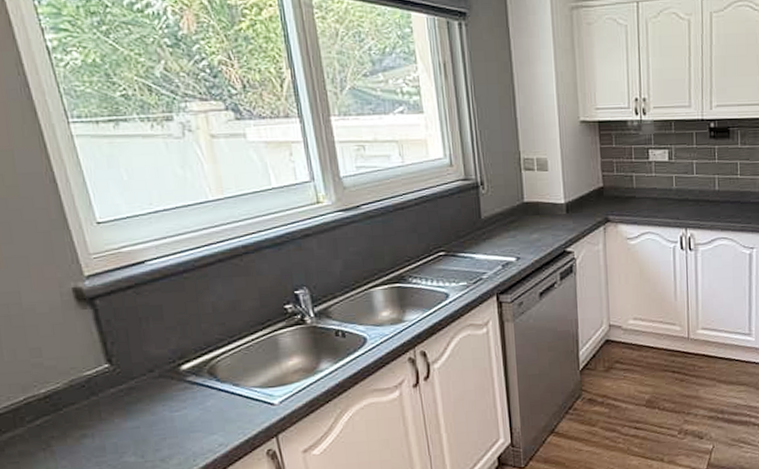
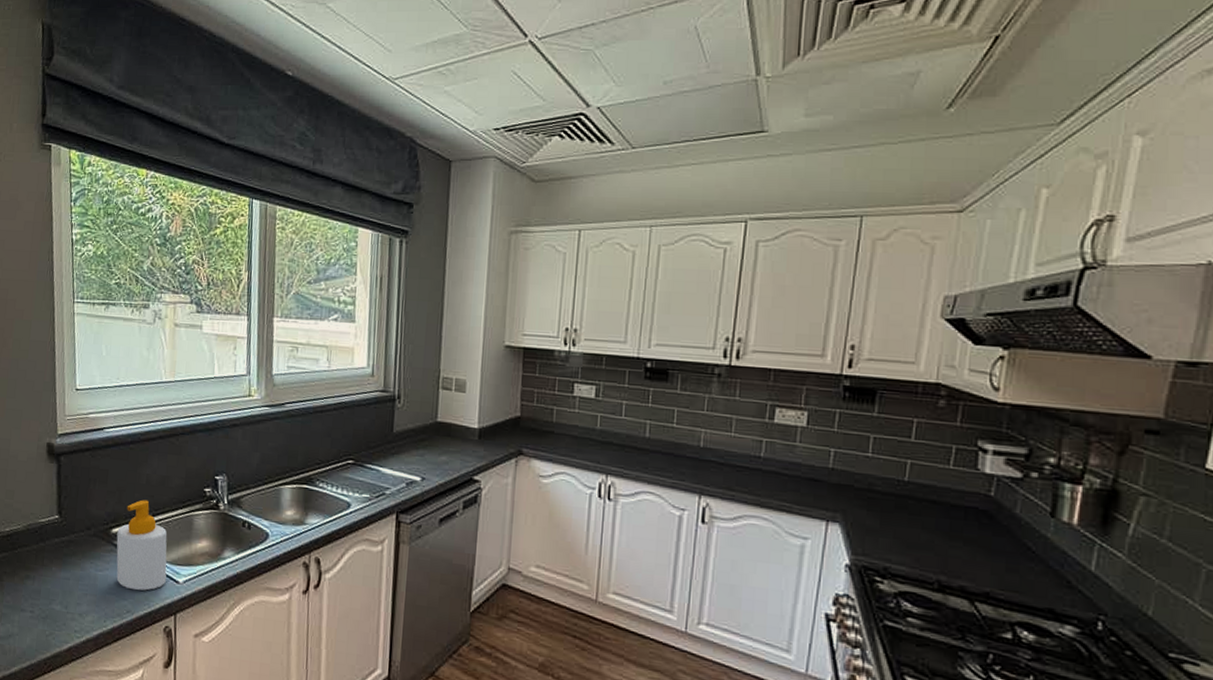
soap bottle: none [188,328,259,423] -> present [116,499,167,591]

